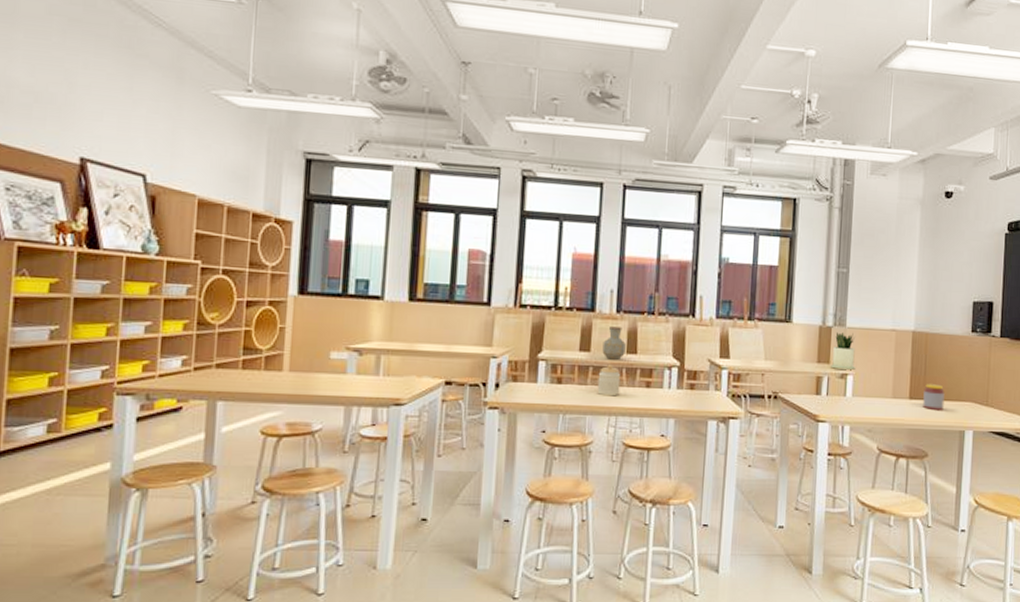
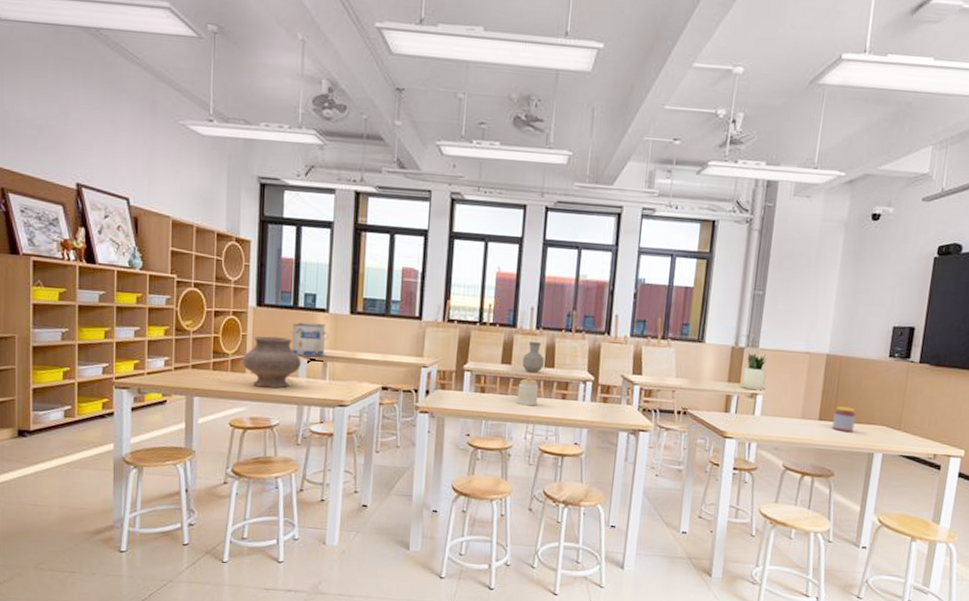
ceramic pot: none [278,328,350,388] -> present [242,335,301,388]
paint can: none [338,311,384,351] -> present [290,322,329,357]

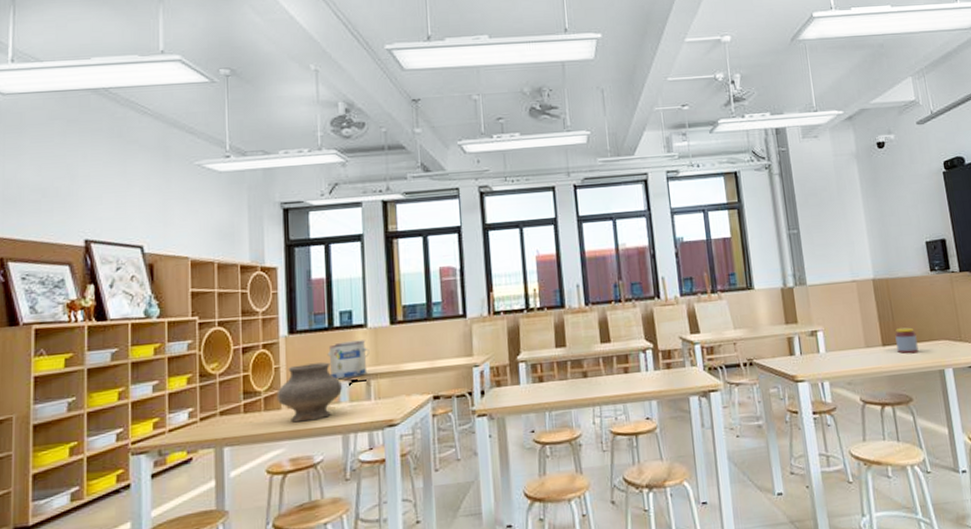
jar: present [517,376,539,406] -> none [576,355,600,388]
vase: present [522,342,544,373] -> none [577,319,599,352]
planter: present [740,353,768,391] -> none [798,290,824,329]

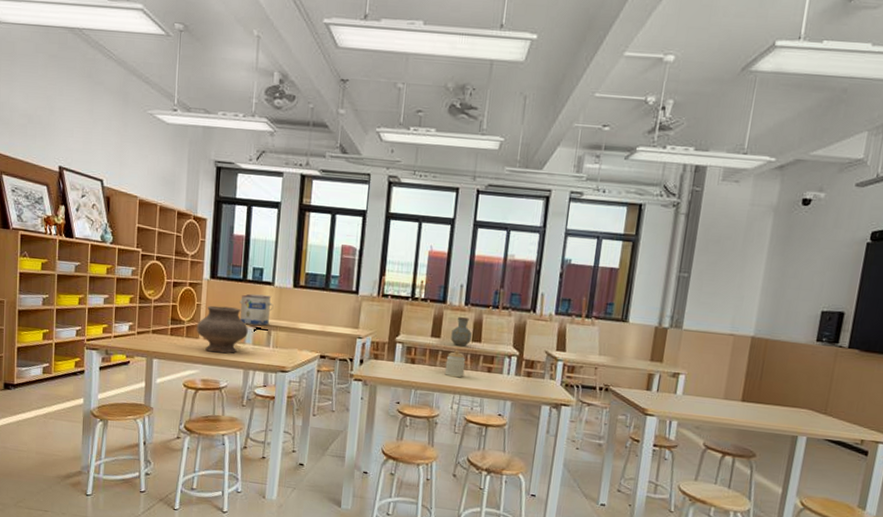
jar: none [576,355,600,388] -> present [444,349,466,378]
vase: none [577,319,599,352] -> present [451,317,472,347]
jar: present [895,327,919,354] -> none [755,388,780,415]

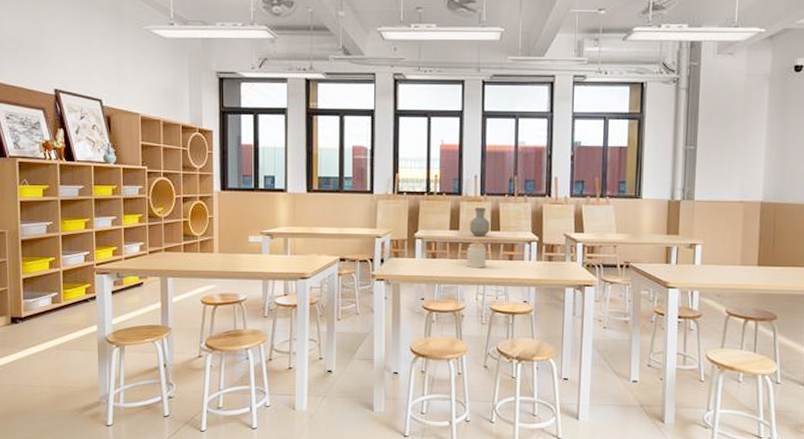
ceramic pot: present [196,305,248,354] -> none [210,217,264,266]
paint can: present [239,293,274,326] -> none [252,202,288,234]

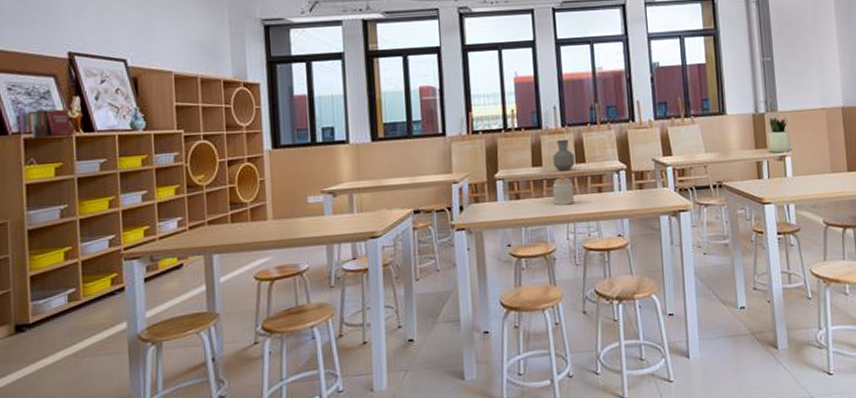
books: none [14,138,59,164] -> present [18,109,75,140]
planter: none [679,206,704,241] -> present [767,117,792,153]

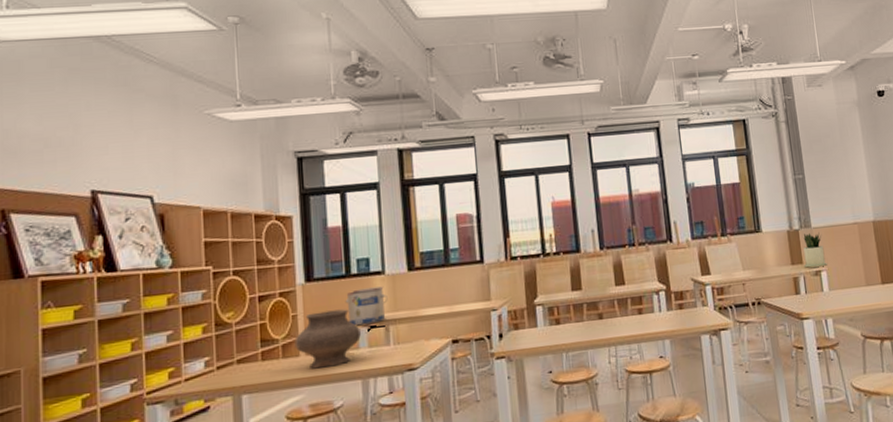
books: present [18,109,75,140] -> none [36,249,96,283]
ceramic pot: none [262,176,326,233] -> present [294,309,361,369]
paint can: none [310,155,352,193] -> present [345,286,388,326]
jar: present [552,175,575,206] -> none [592,298,615,329]
vase: present [553,140,575,171] -> none [592,262,614,294]

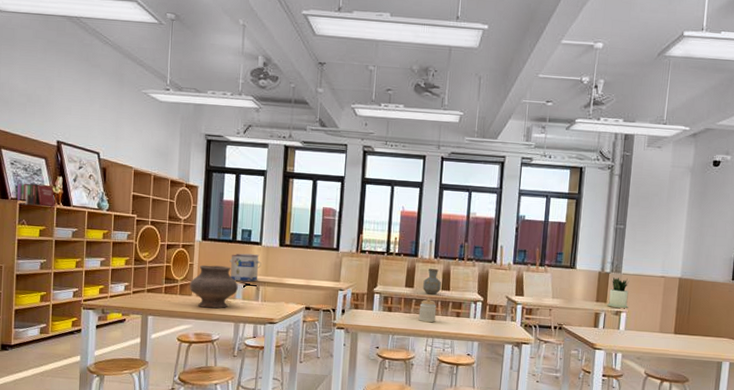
books: none [36,249,96,283] -> present [16,183,56,207]
vase: none [592,262,614,294] -> present [423,269,441,295]
jar: none [592,298,615,329] -> present [418,297,437,323]

